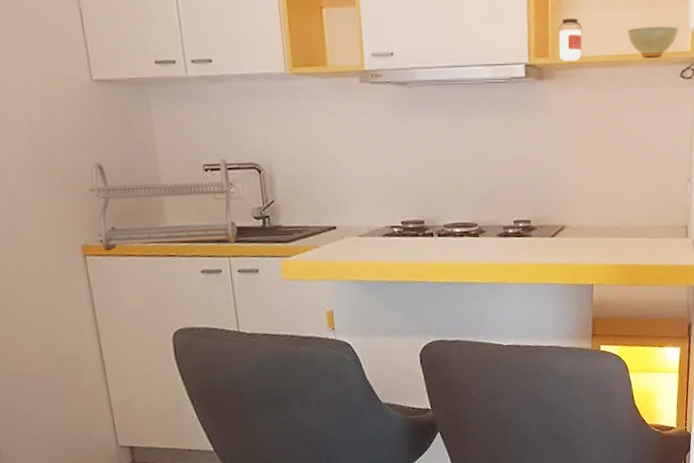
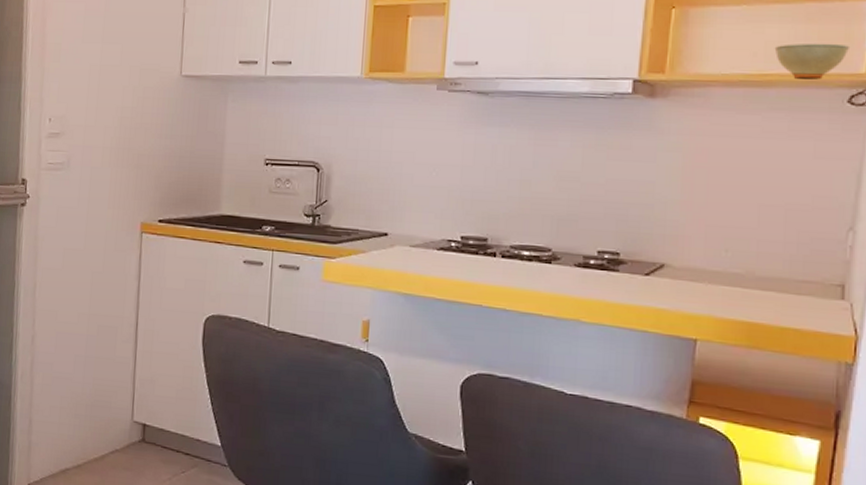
dish rack: present [89,158,238,252] -> none [157,148,288,239]
jar: present [558,18,582,61] -> none [679,31,713,79]

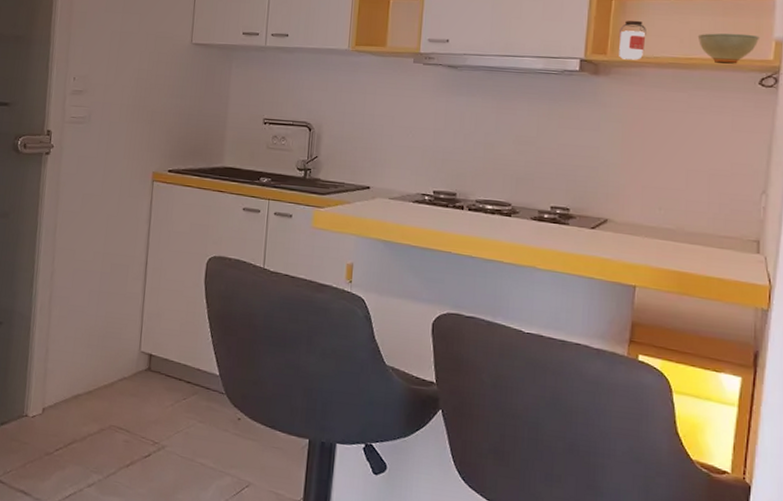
jar: none [679,31,713,79] -> present [619,20,646,60]

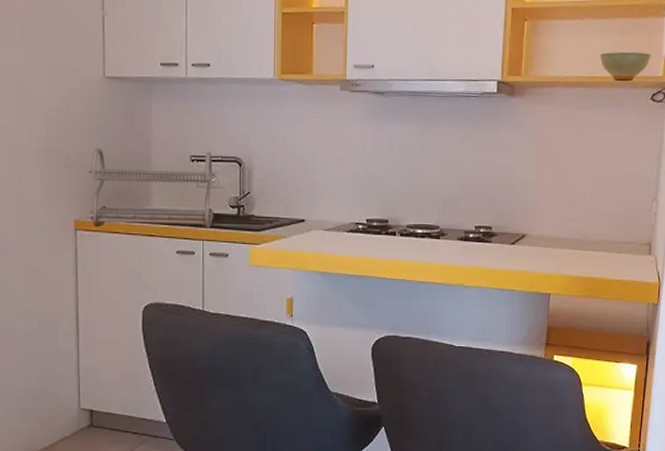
dish rack: none [167,107,284,190] -> present [88,148,214,230]
jar: present [619,20,646,60] -> none [532,41,556,80]

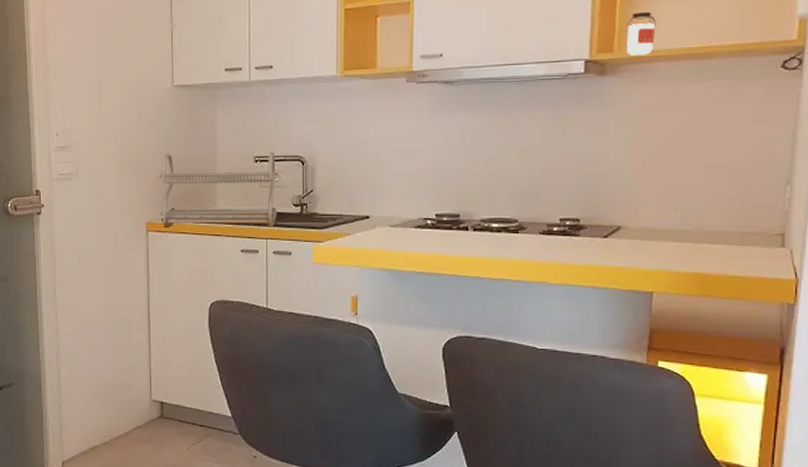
jar: none [532,41,556,80] -> present [627,11,656,56]
bowl: present [599,51,652,81] -> none [712,13,782,49]

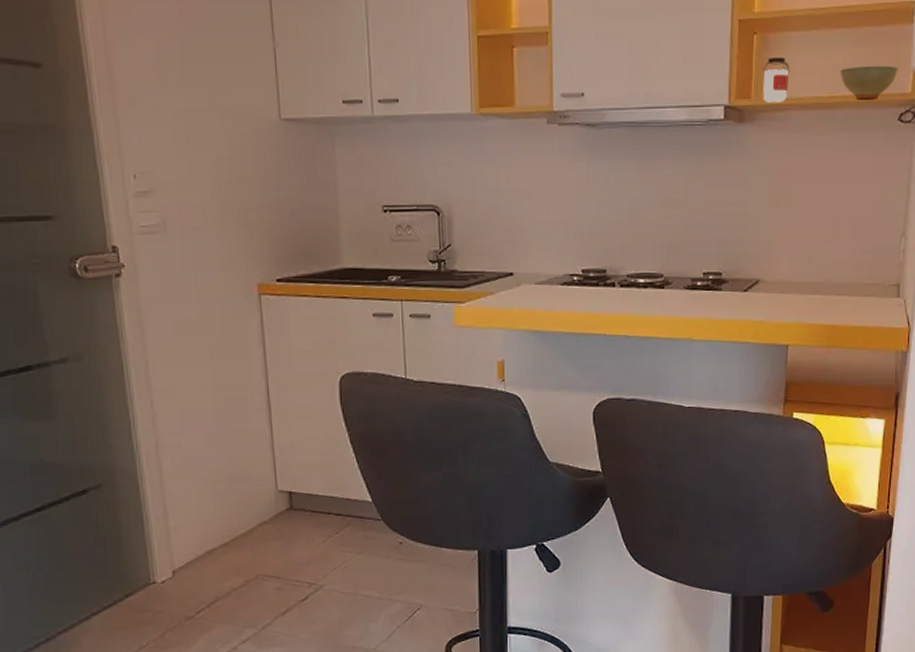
dish rack: present [158,151,277,229] -> none [269,200,412,291]
bowl: none [712,13,782,49] -> present [839,65,899,100]

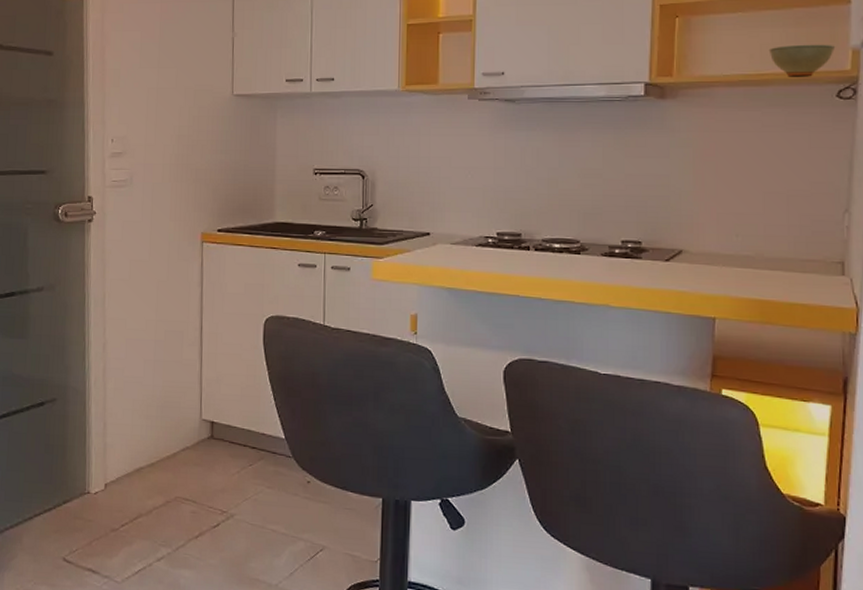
jar: present [763,57,789,103] -> none [685,37,714,80]

